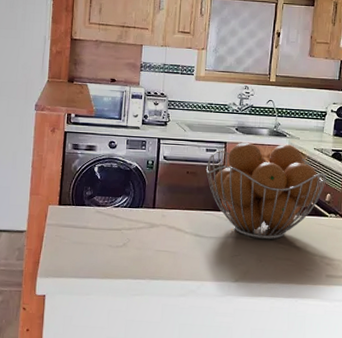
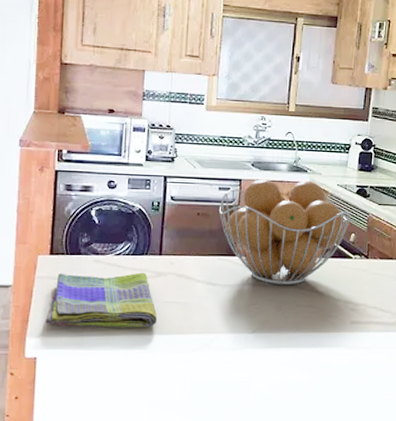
dish towel: none [53,221,151,273] -> present [45,272,158,328]

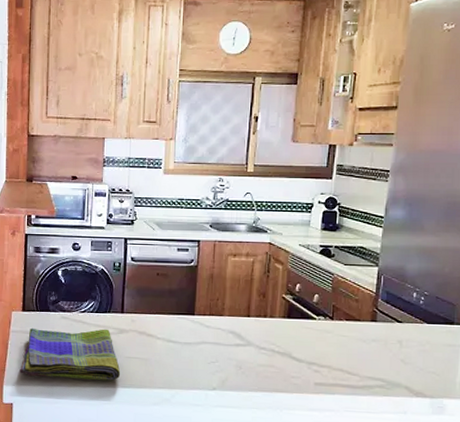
fruit basket: present [218,179,351,285] -> none [177,240,314,345]

